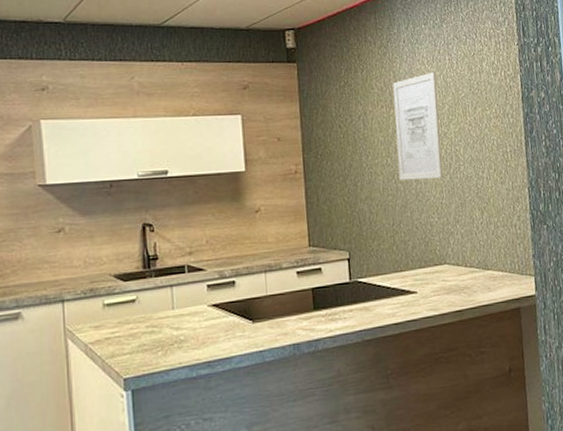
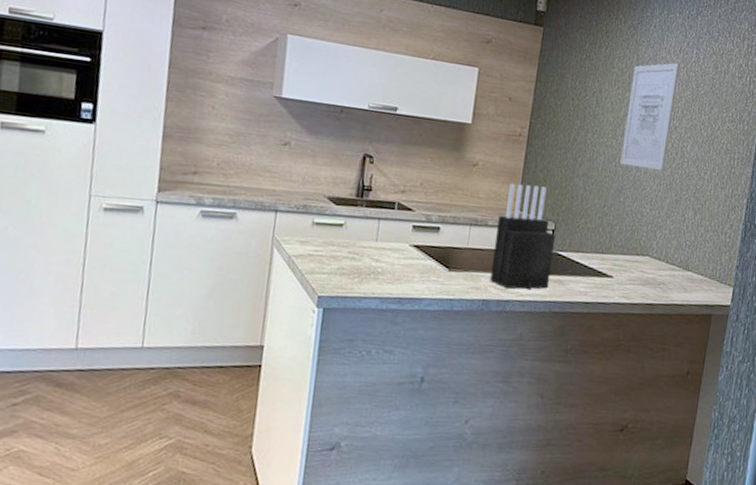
knife block: none [292,218,356,328] -> present [490,183,556,290]

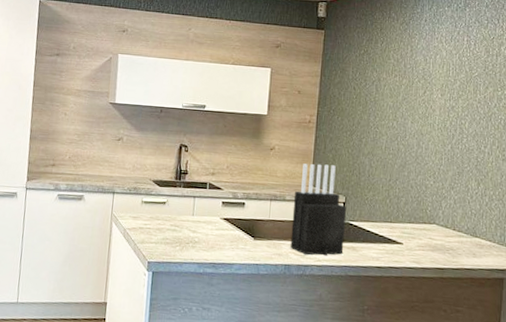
wall art: present [620,62,680,171] -> none [402,50,452,146]

